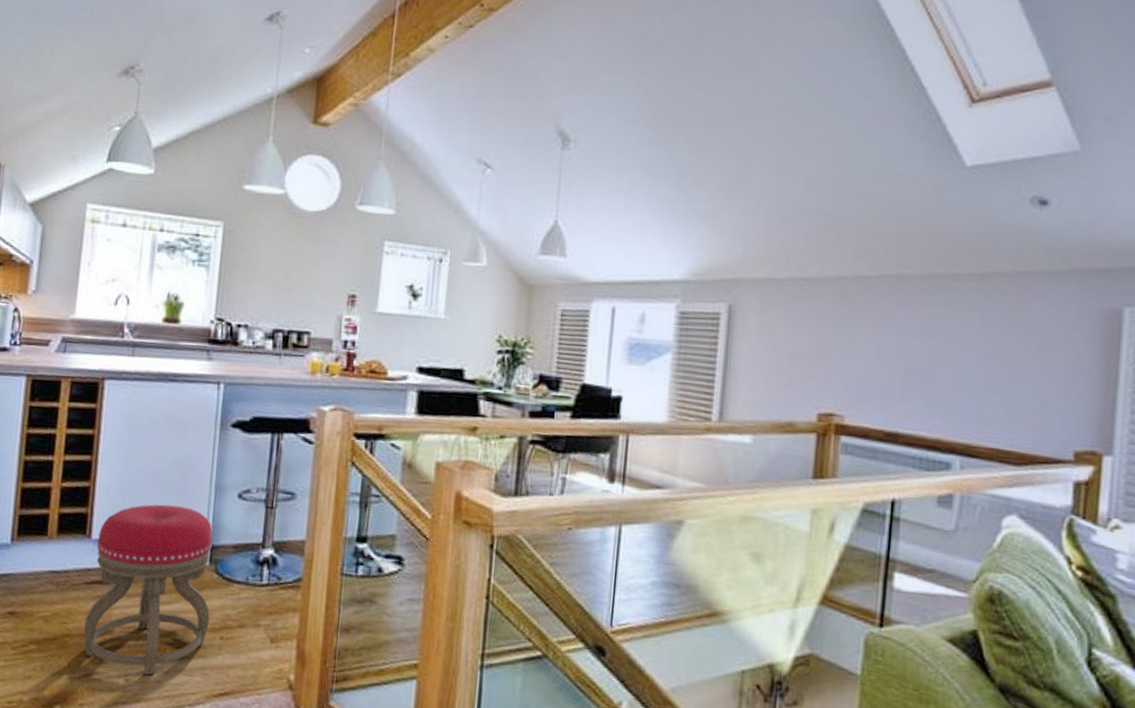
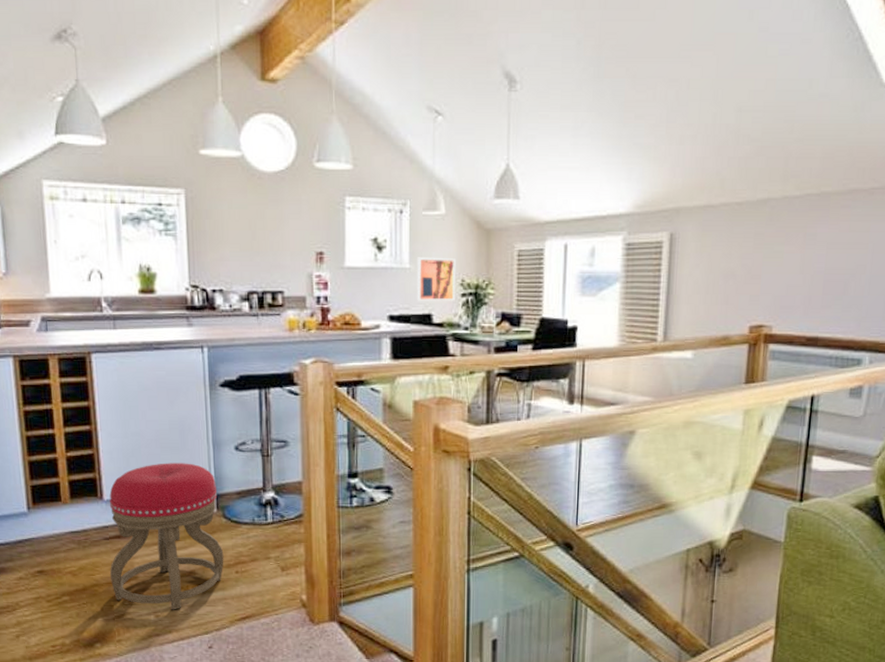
wall art: none [449,308,494,358] -> present [417,257,455,302]

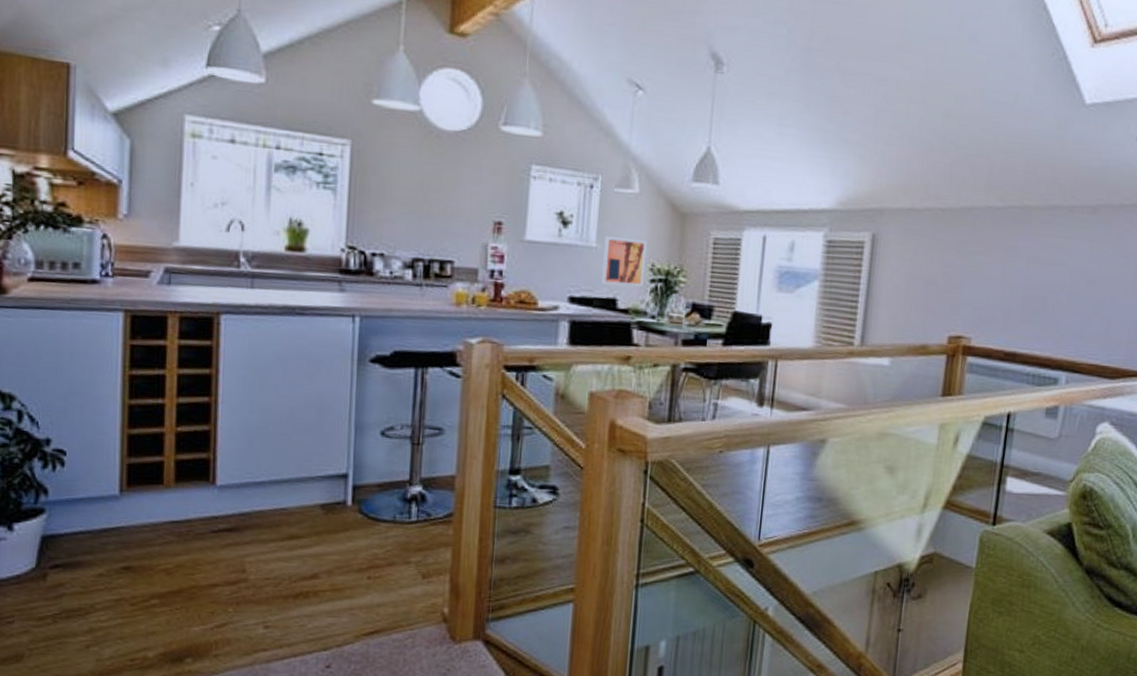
stool: present [109,463,224,610] -> none [214,445,356,621]

